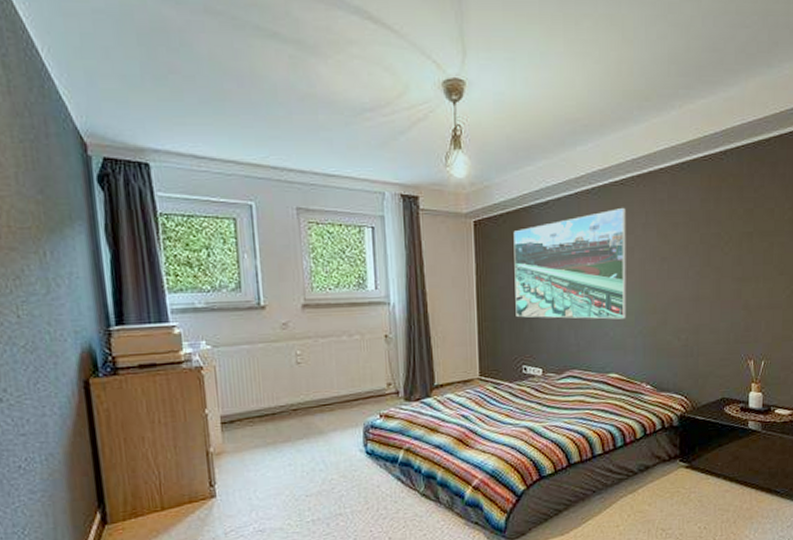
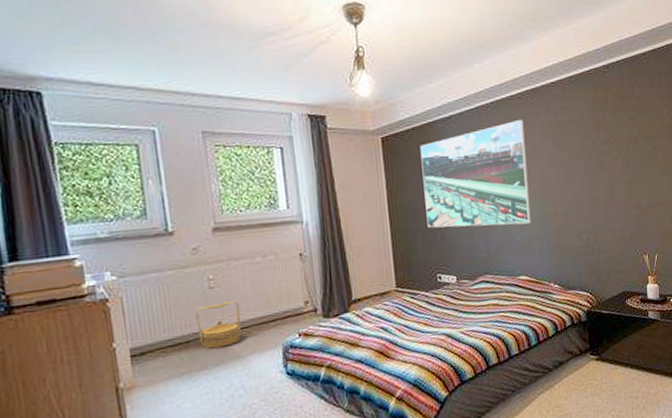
basket: none [282,376,325,423] -> present [195,300,242,349]

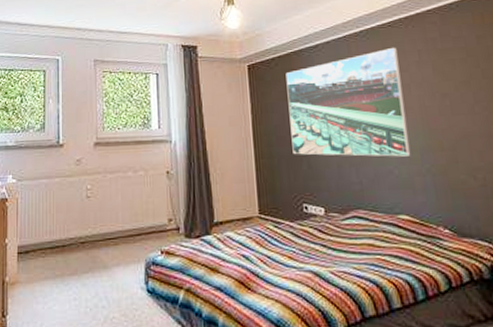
basket: present [195,300,242,349] -> none [73,210,111,255]

